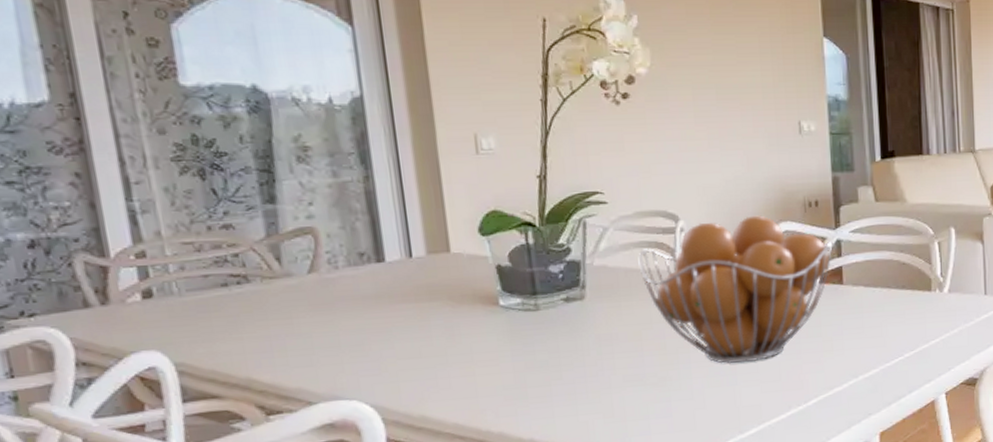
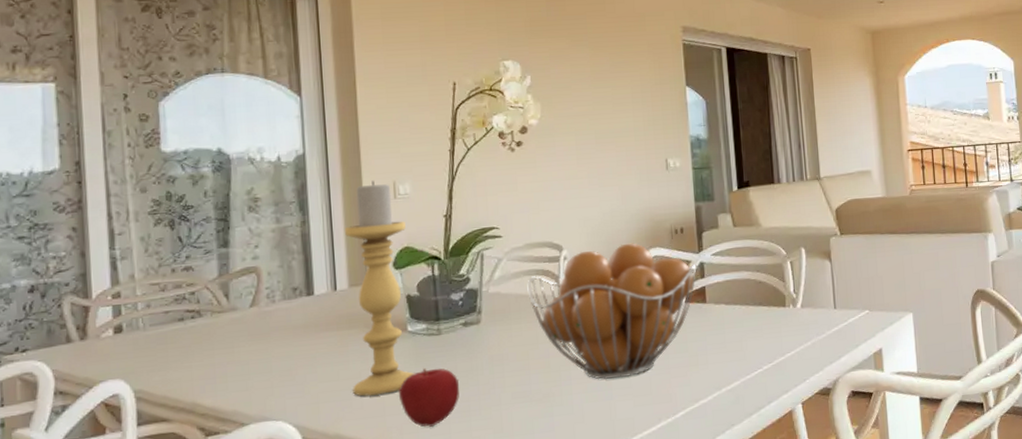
candle holder: none [418,131,509,376] -> present [345,180,414,396]
apple: none [492,347,563,410] -> present [399,368,460,427]

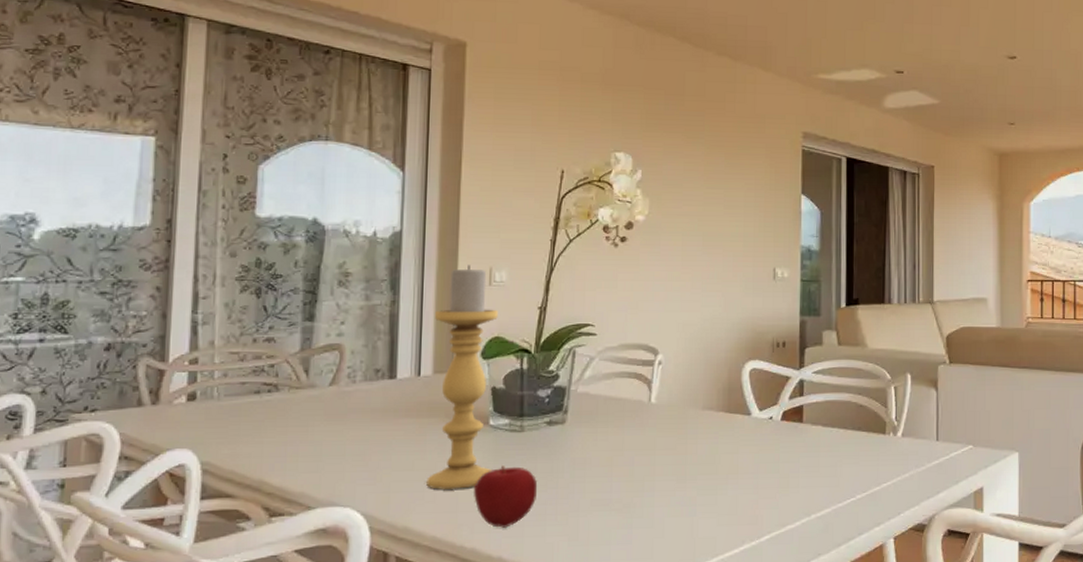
fruit basket: present [527,243,697,380] -> none [617,353,796,494]

